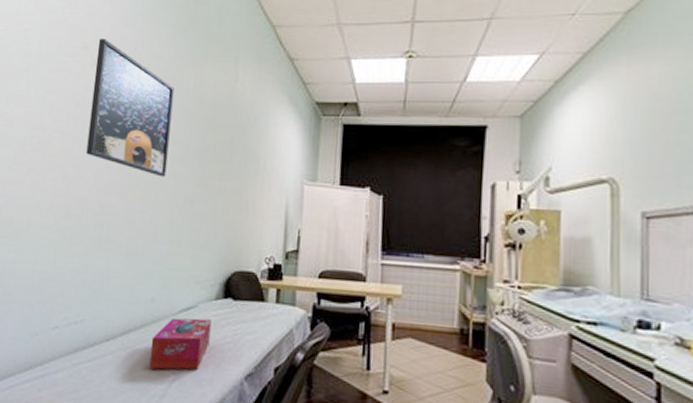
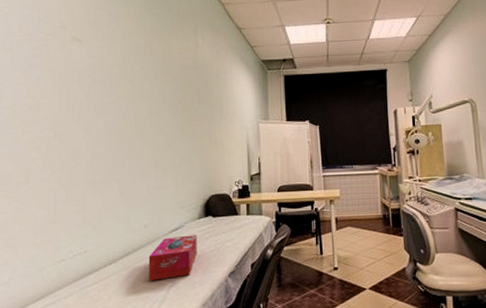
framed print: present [86,39,174,177] -> none [74,19,146,128]

